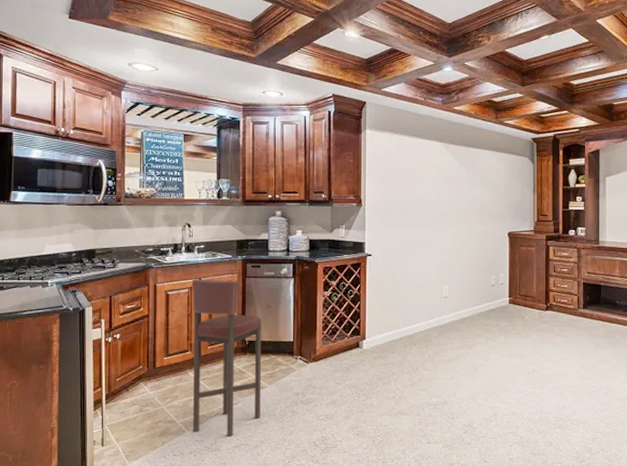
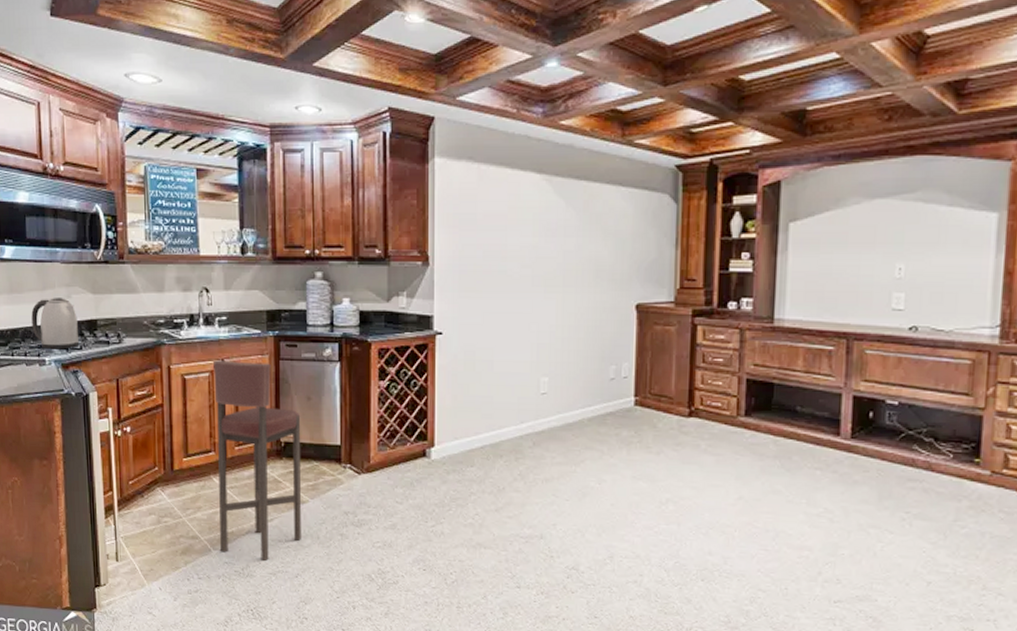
kettle: none [37,232,79,273] -> present [31,298,80,349]

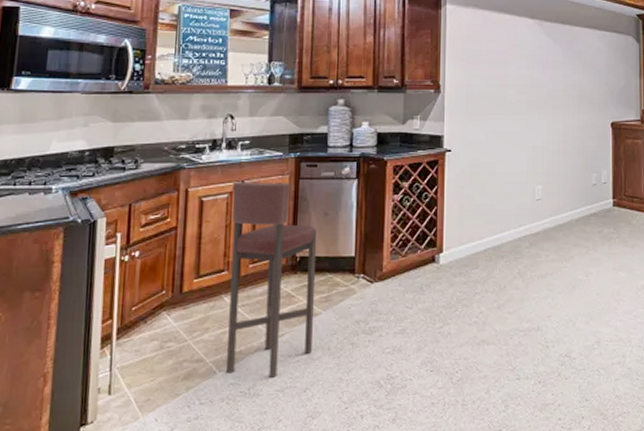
kettle: present [31,298,80,349] -> none [41,126,93,177]

